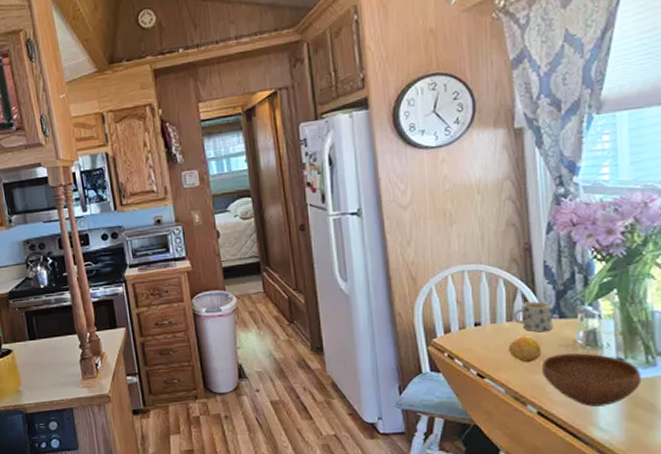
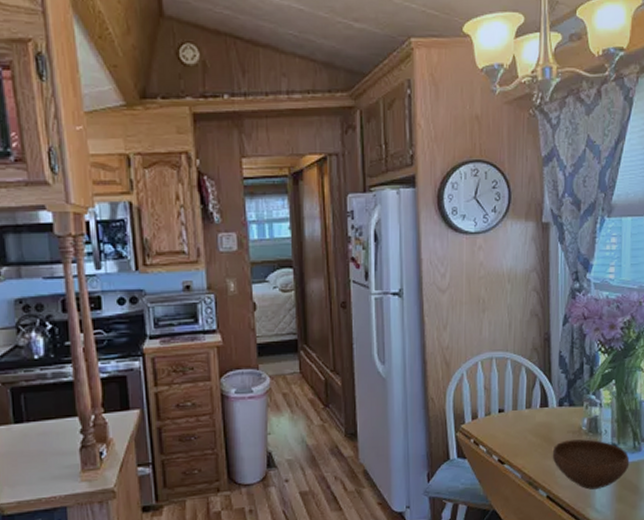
fruit: present [508,336,541,363] -> none [526,423,553,449]
mug: present [512,301,553,333] -> none [531,389,564,420]

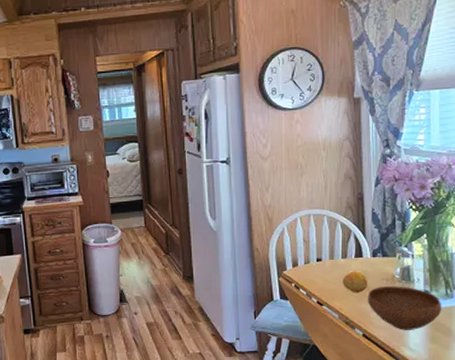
fruit: none [526,423,553,449] -> present [342,271,367,293]

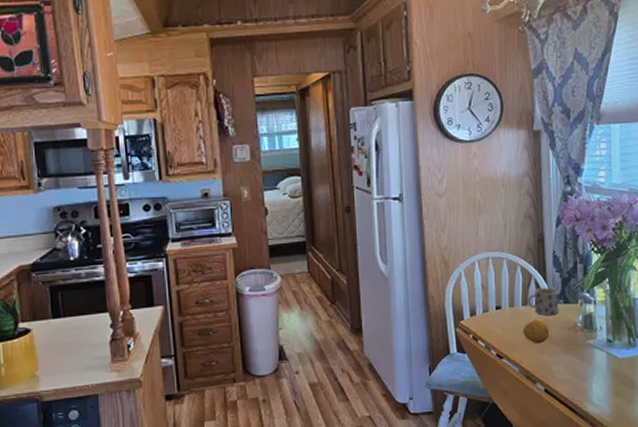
mug: none [346,242,378,268] -> present [527,287,559,316]
bowl: present [367,286,442,330] -> none [549,335,625,384]

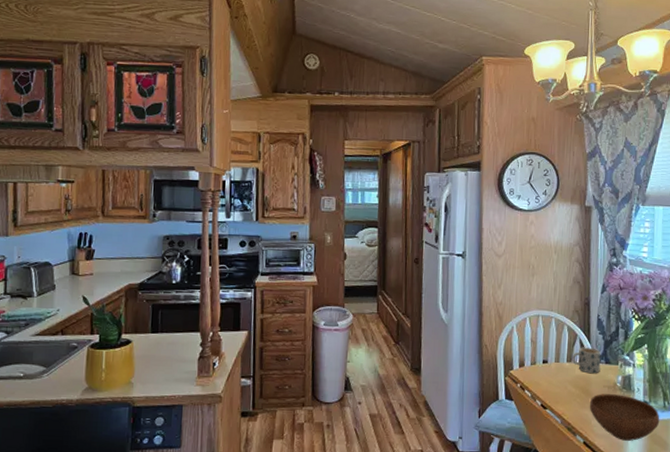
fruit: present [523,319,549,344] -> none [566,376,590,399]
bowl: none [549,335,625,384] -> present [589,394,660,441]

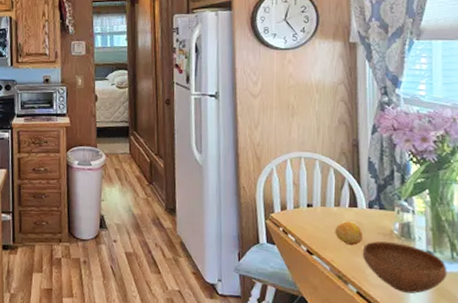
fruit: none [566,376,590,399] -> present [335,221,362,246]
mug: present [571,347,601,374] -> none [340,191,374,220]

